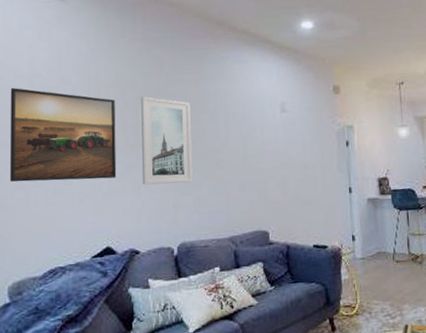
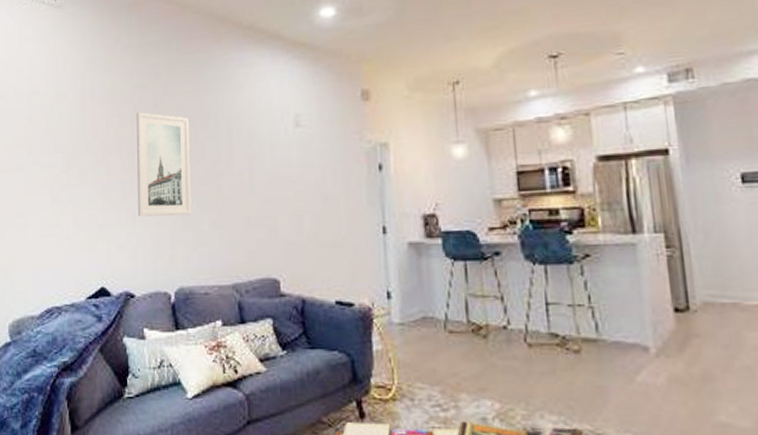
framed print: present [9,88,117,182] -> none [10,107,112,210]

